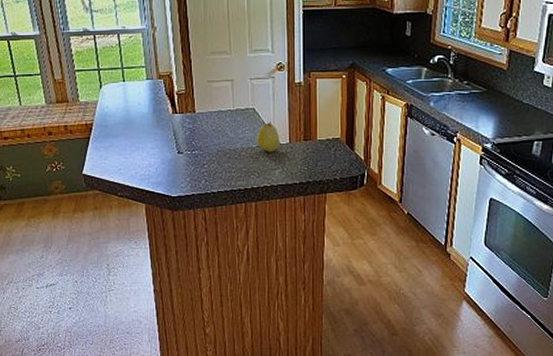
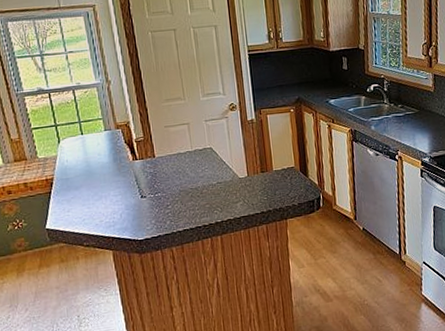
fruit: present [256,122,280,153] -> none [216,158,239,188]

